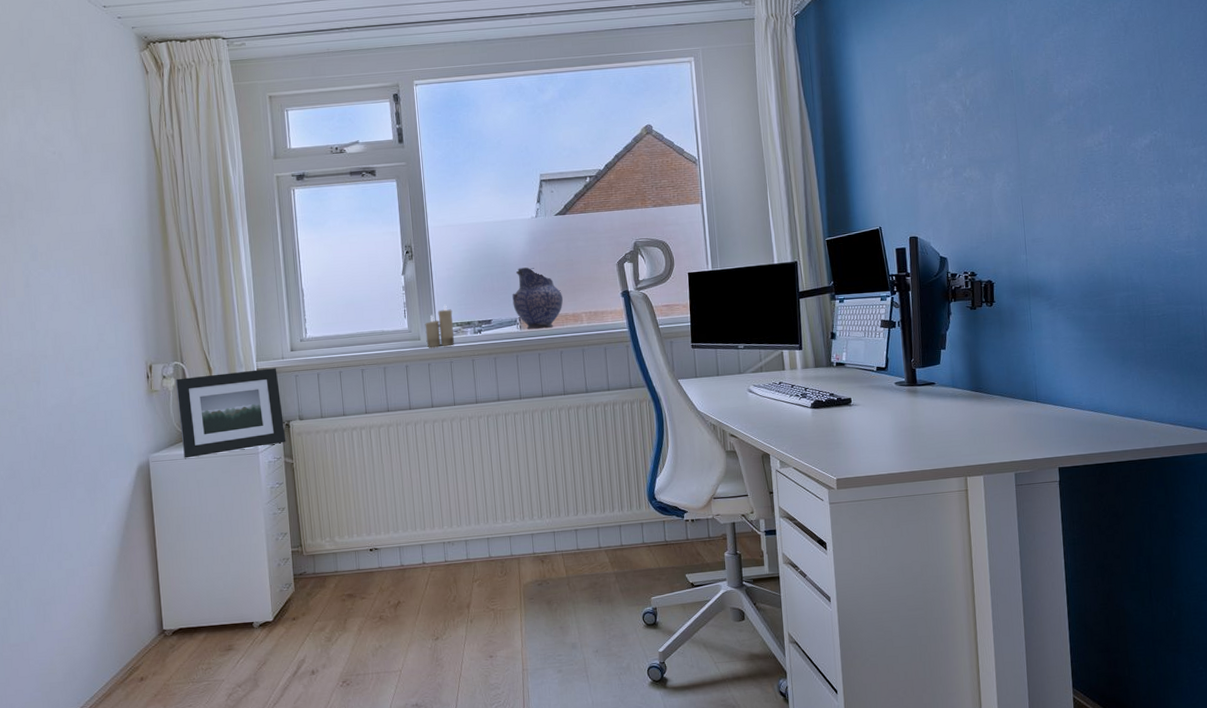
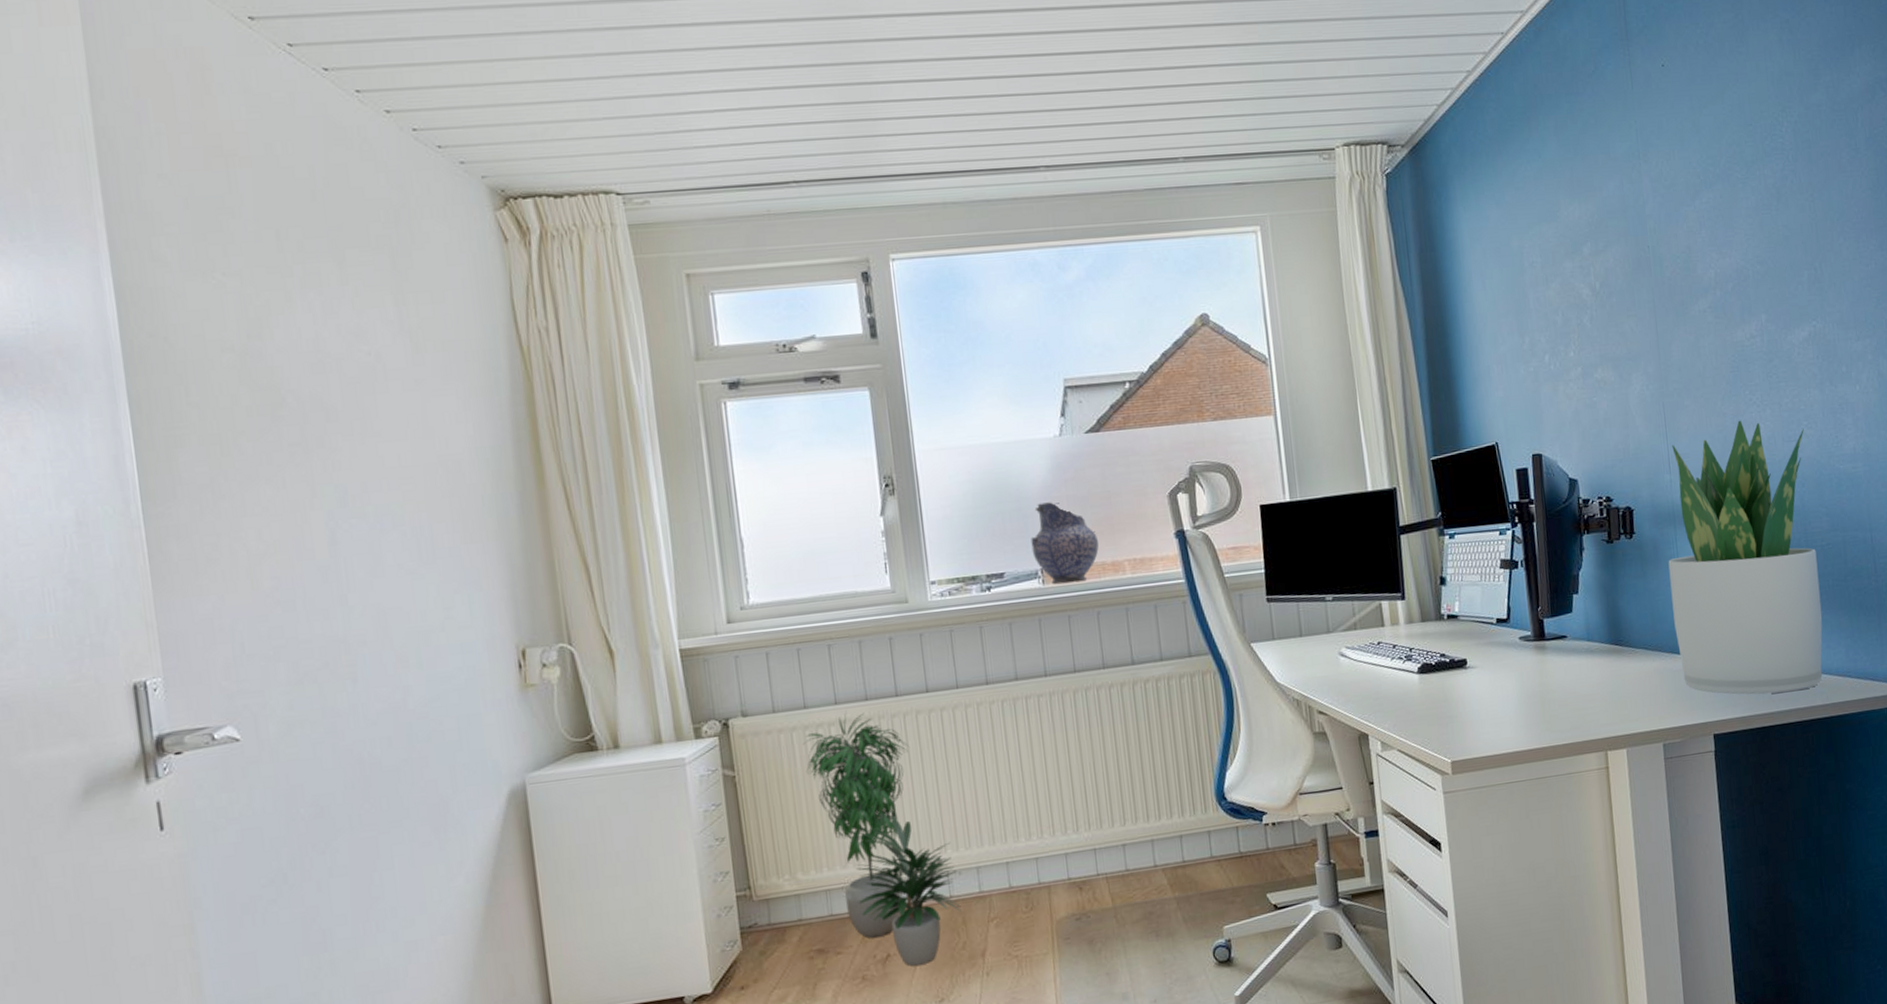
picture frame: present [175,368,286,458] -> none [561,647,724,777]
potted plant: none [341,420,453,612] -> present [802,712,962,966]
candle: present [425,304,454,348] -> none [913,554,955,613]
planter: none [1022,211,1157,437] -> present [1668,420,1823,695]

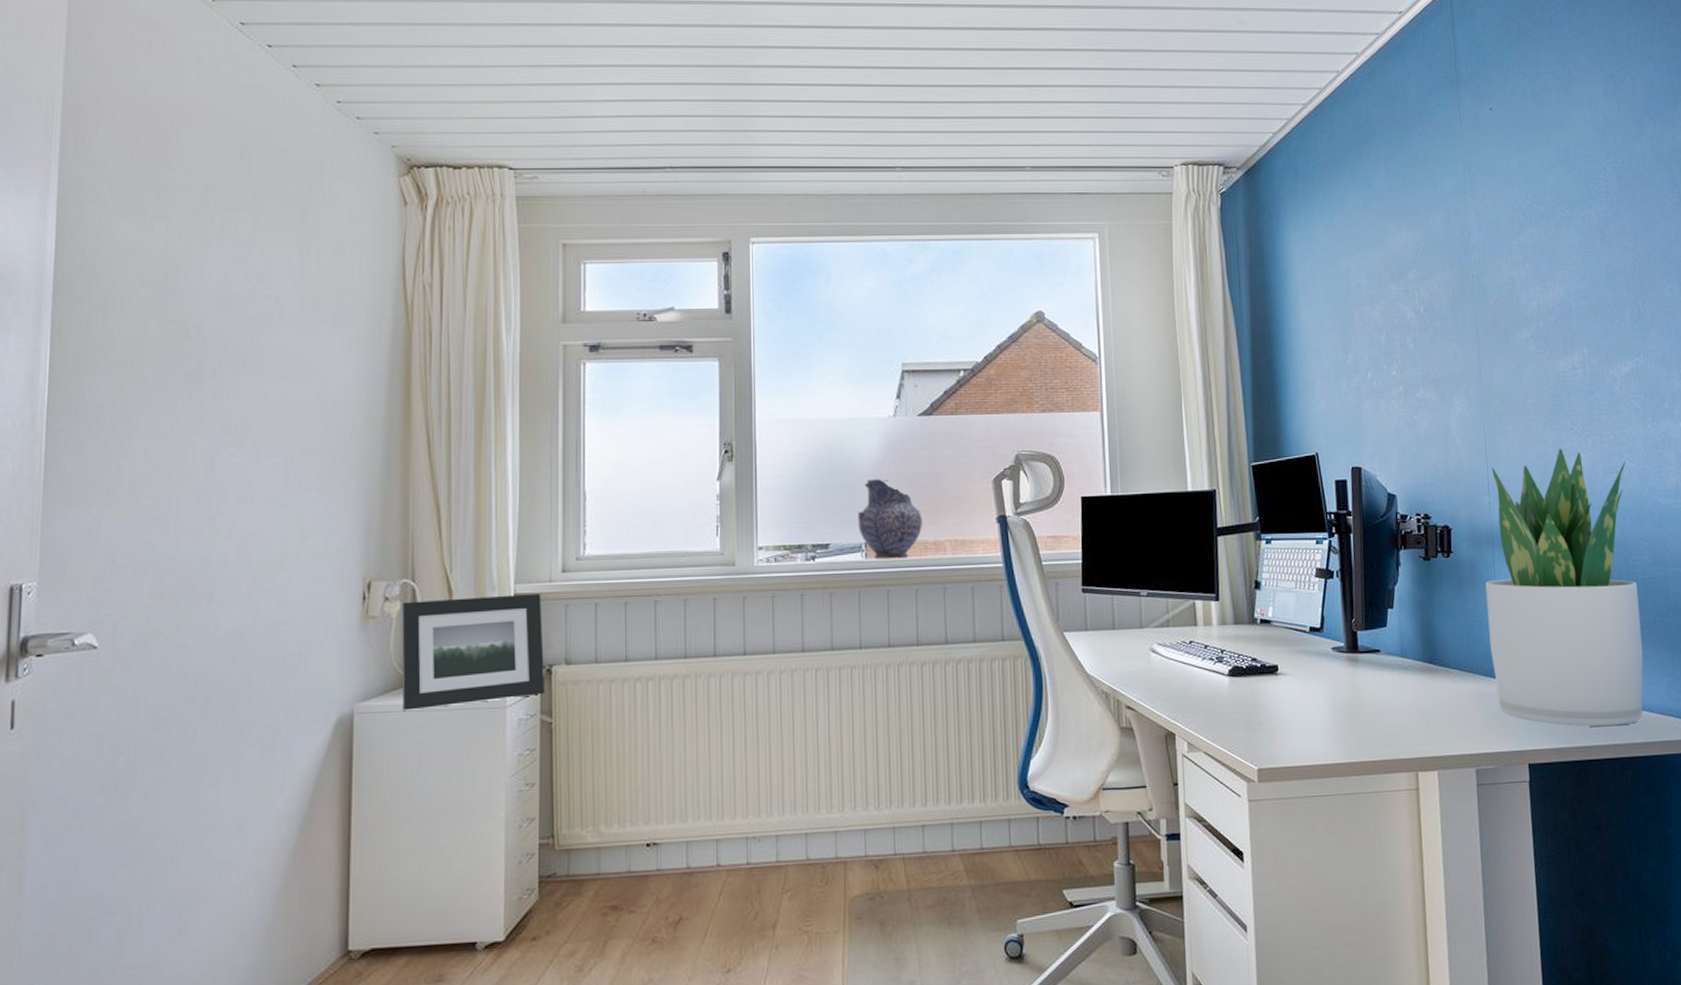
picture frame: none [561,647,724,777] -> present [401,593,545,711]
potted plant: present [802,712,962,966] -> none [620,669,757,932]

